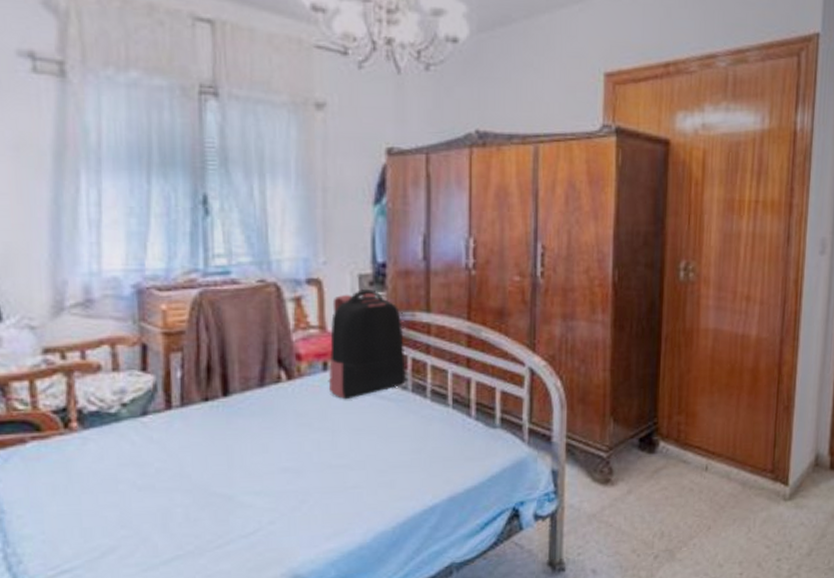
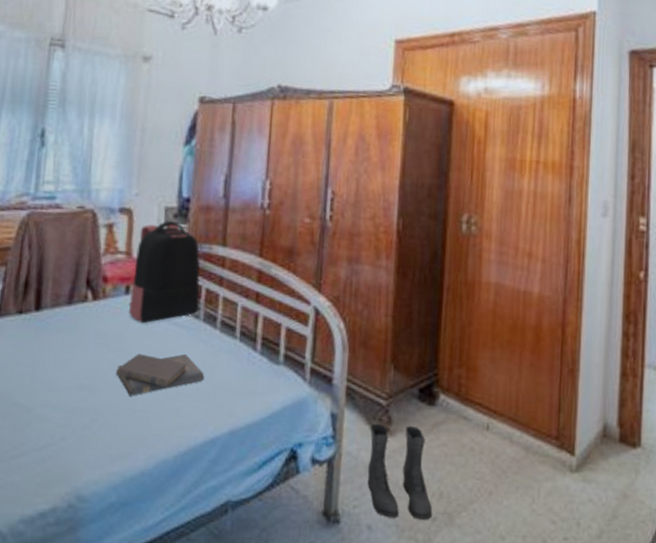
diary: none [320,426,418,474] -> present [115,353,205,396]
boot: none [590,474,655,561] -> present [367,423,433,520]

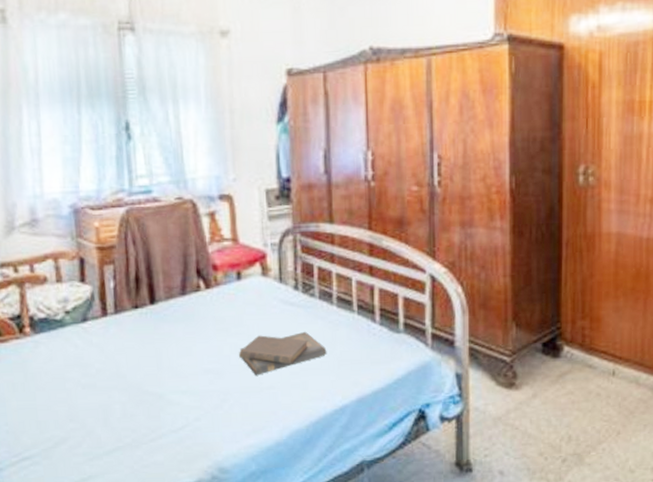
backpack: present [128,220,200,324] -> none [242,202,313,307]
boot: present [367,423,433,520] -> none [495,378,562,463]

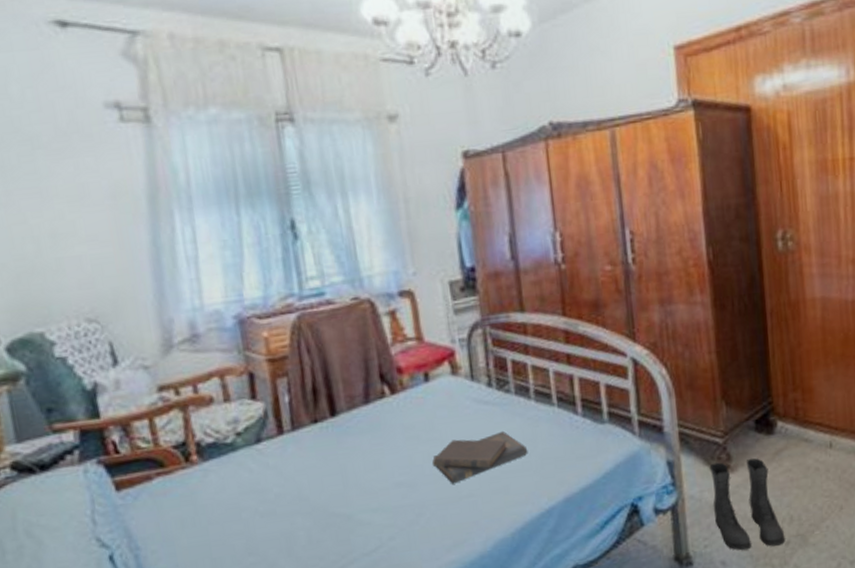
boot: none [495,378,562,463] -> present [709,458,786,551]

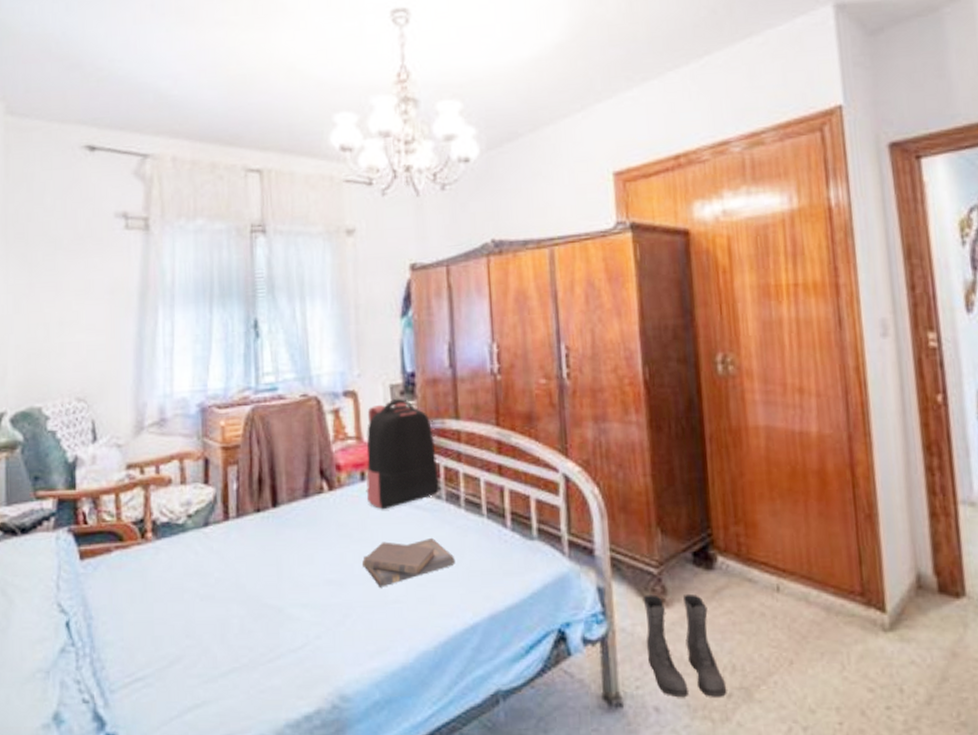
backpack: none [426,294,508,409] -> present [366,398,439,510]

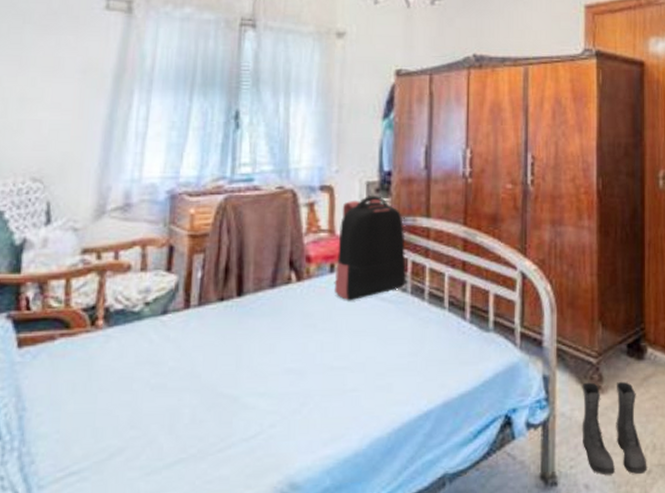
diary: present [361,537,456,588] -> none [323,328,415,376]

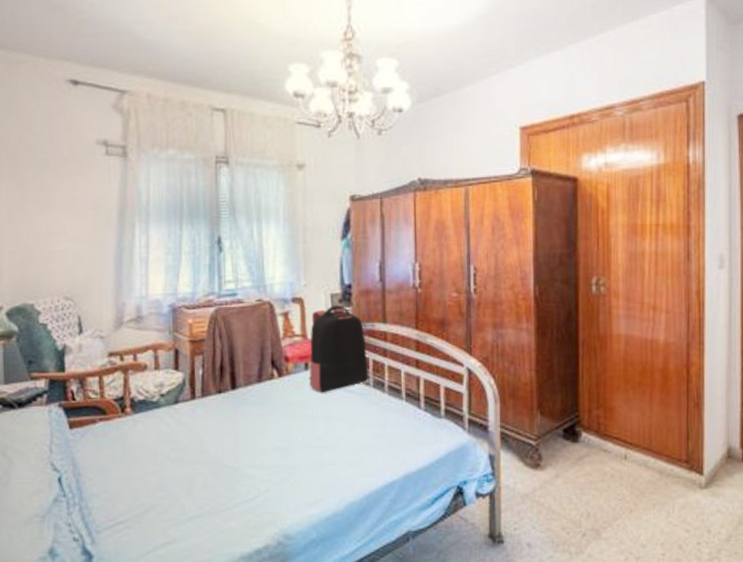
boot: present [582,381,647,476] -> none [523,460,582,537]

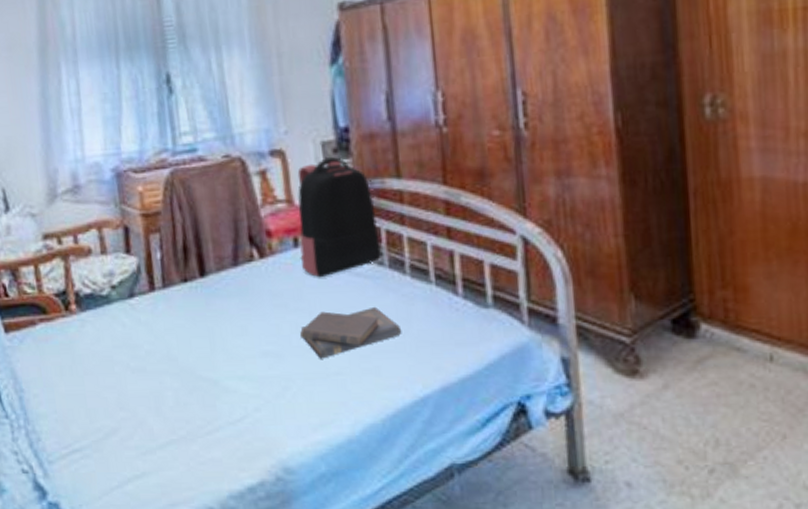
diary: none [304,415,379,453] -> present [299,306,402,359]

